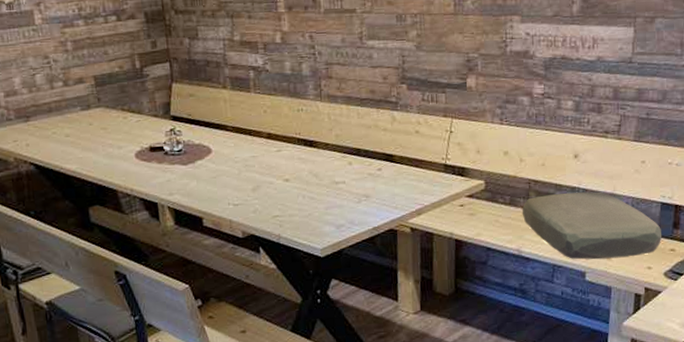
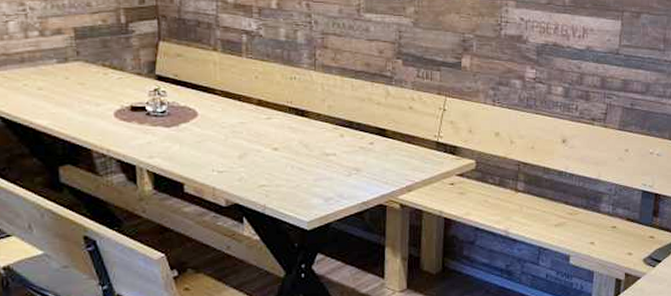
cushion: present [522,191,661,260] -> none [510,177,642,244]

